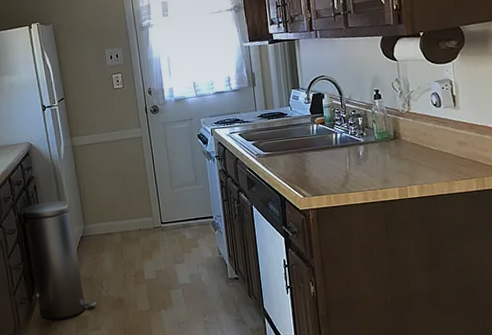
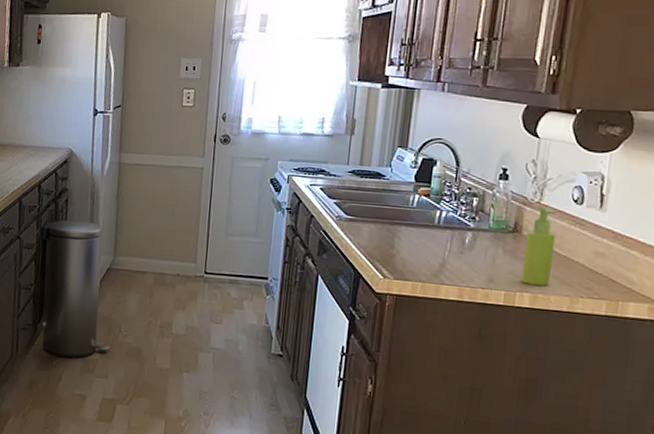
soap dispenser: none [405,114,430,179] -> present [520,207,556,286]

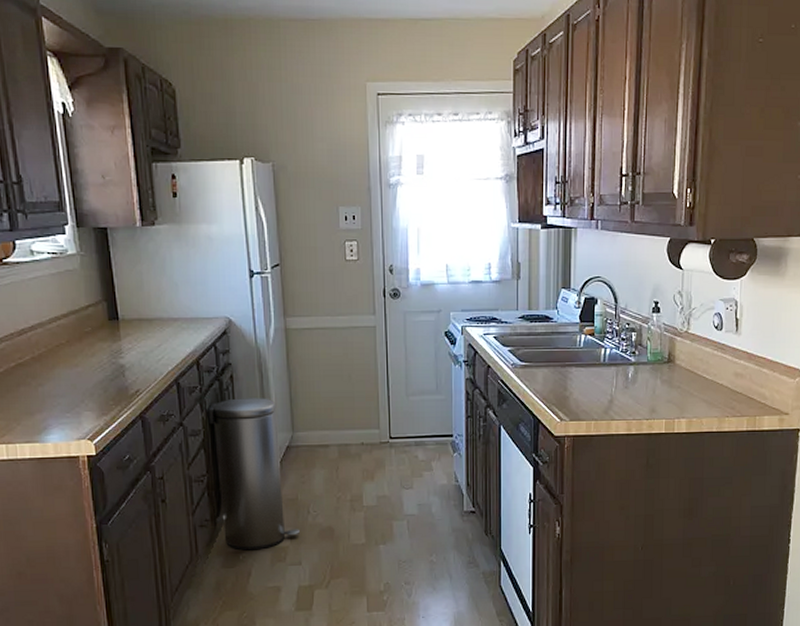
soap dispenser: present [520,207,556,286] -> none [677,336,703,410]

